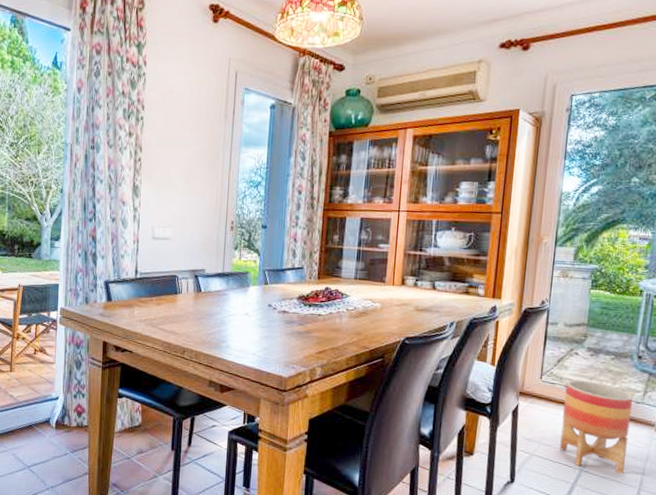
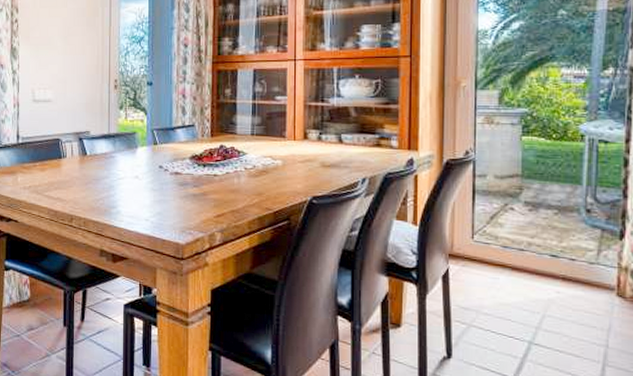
planter: present [560,380,633,474] -> none [502,239,585,347]

